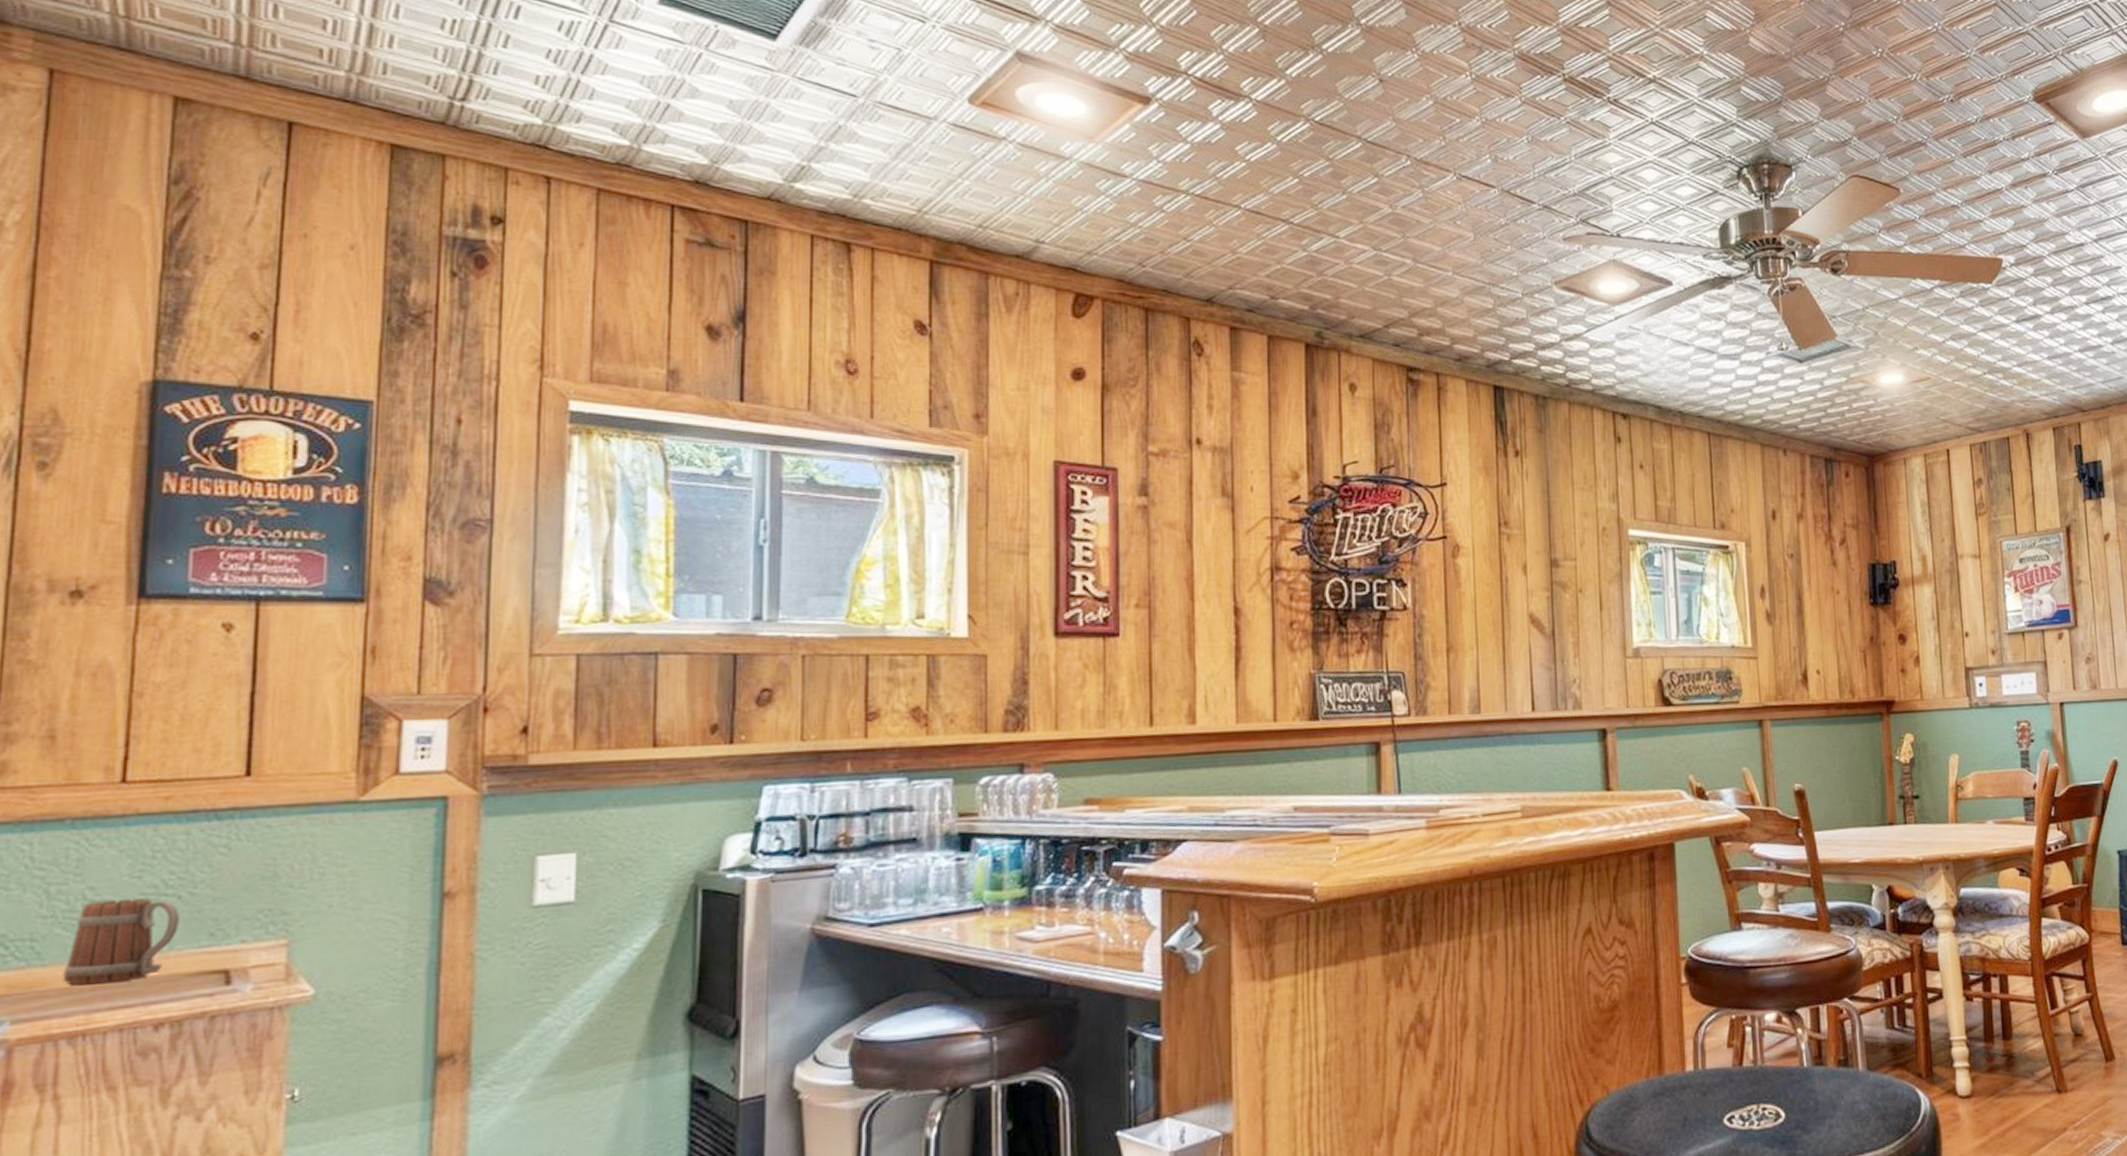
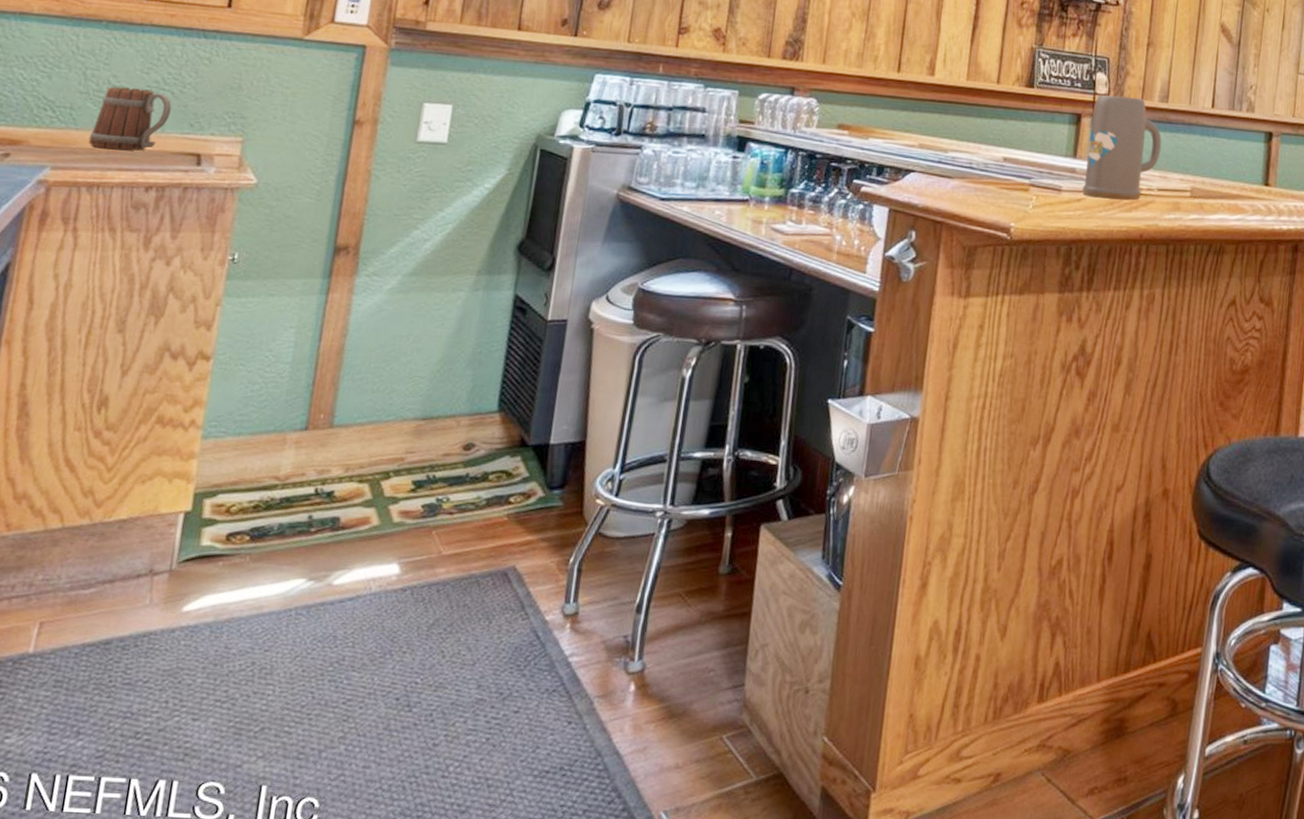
beer mug: none [1393,713,1480,837] -> present [1081,94,1162,201]

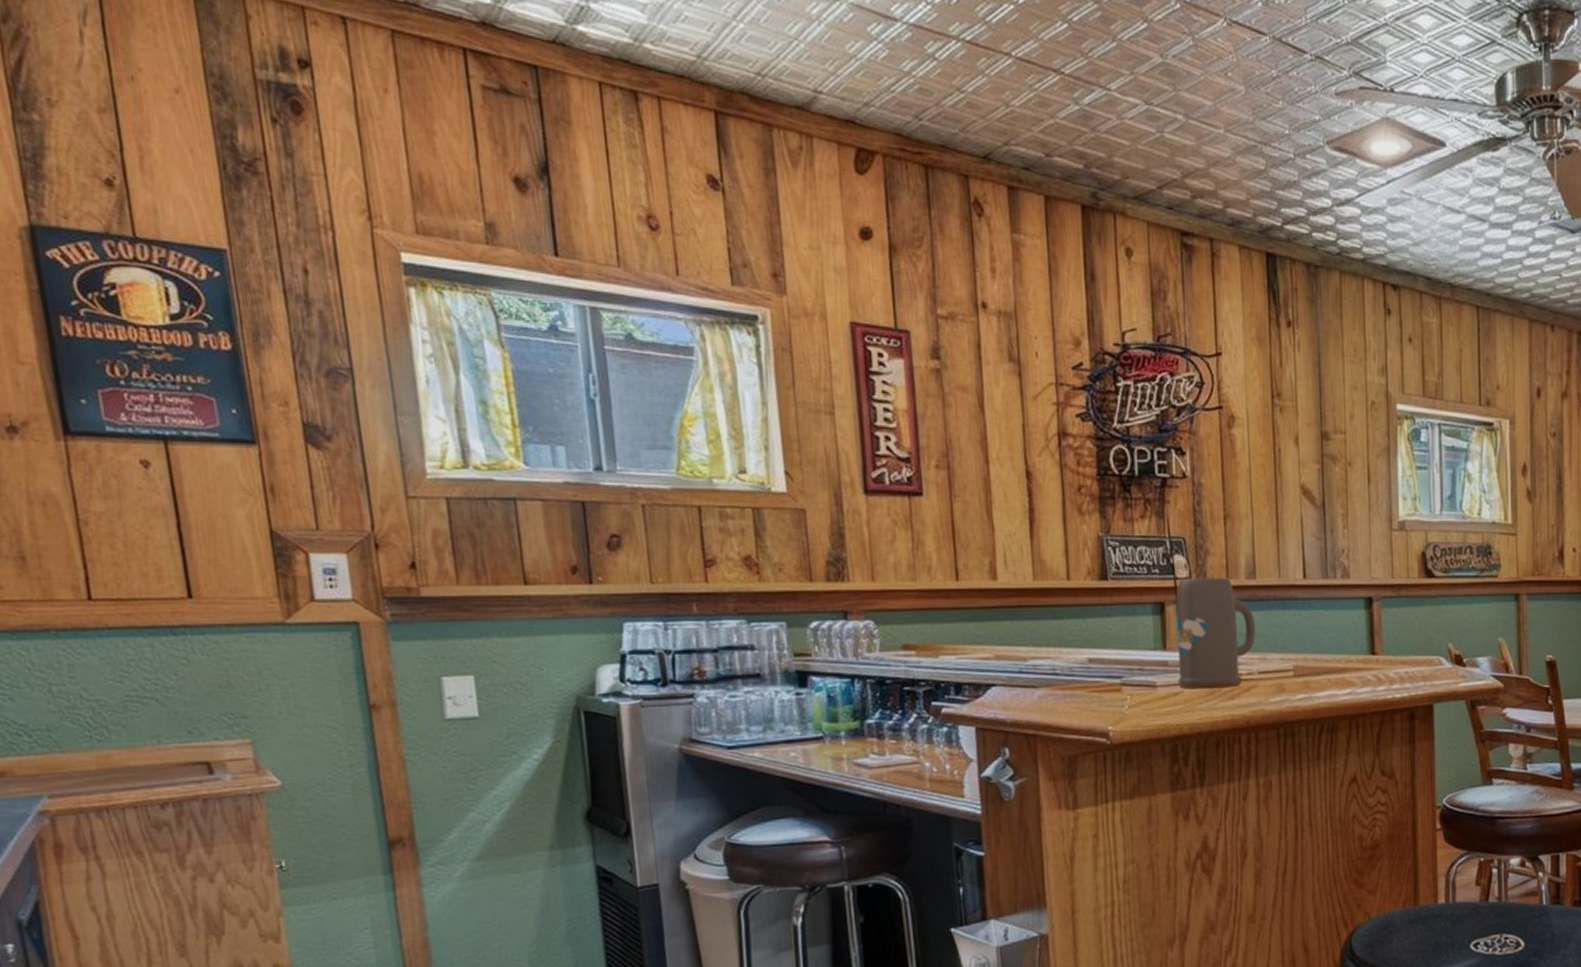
beer mug: present [88,86,172,151] -> none [79,699,162,769]

